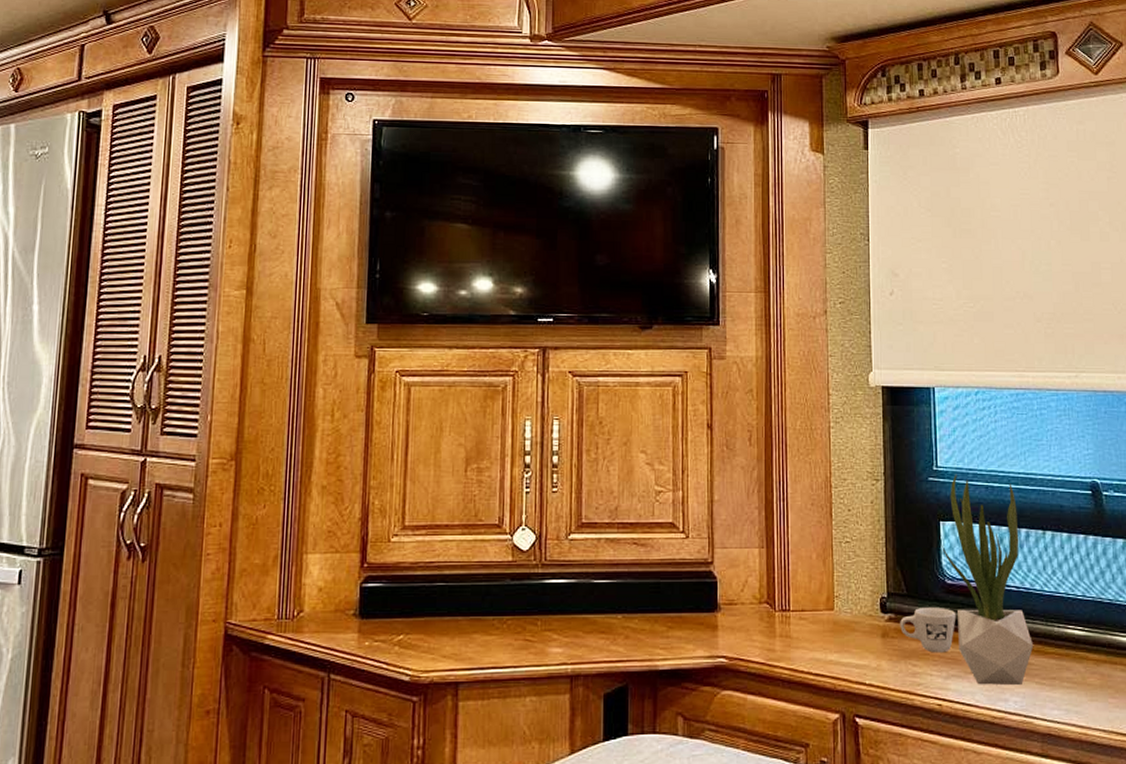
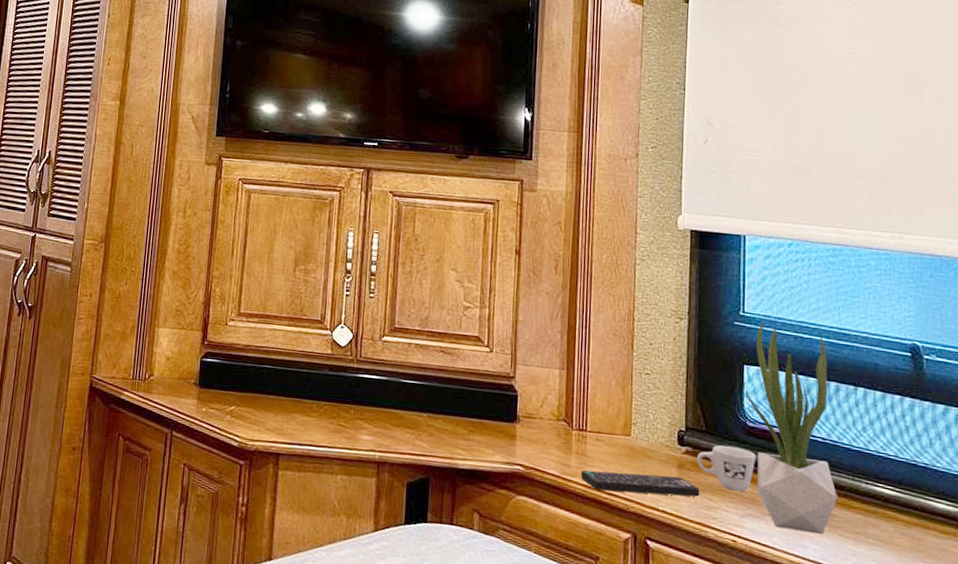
remote control: none [787,646,905,672] -> present [581,470,700,497]

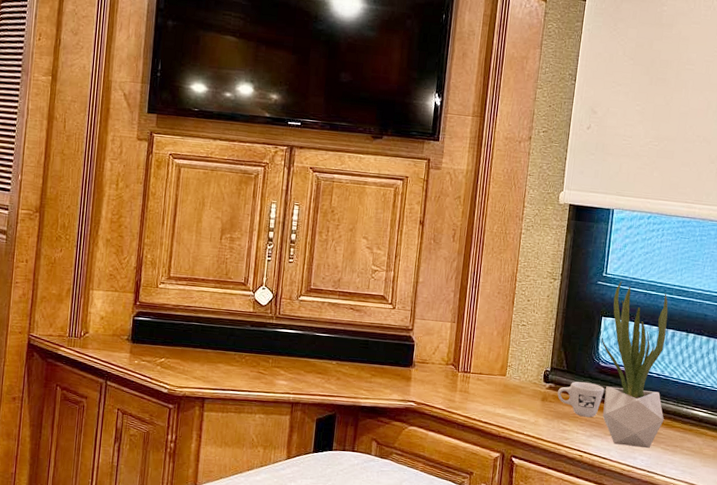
remote control: present [581,470,700,497] -> none [463,404,558,423]

